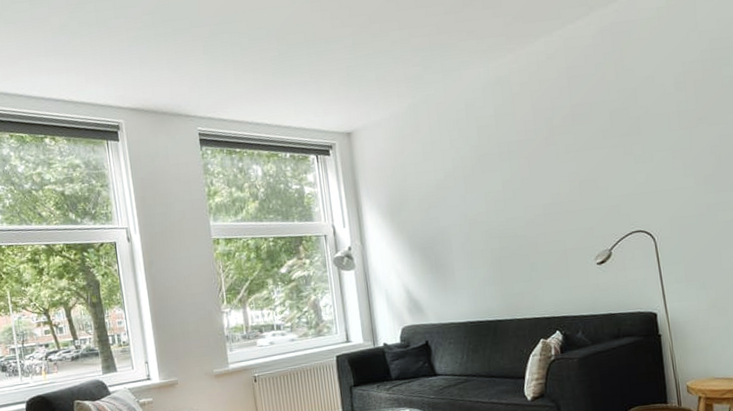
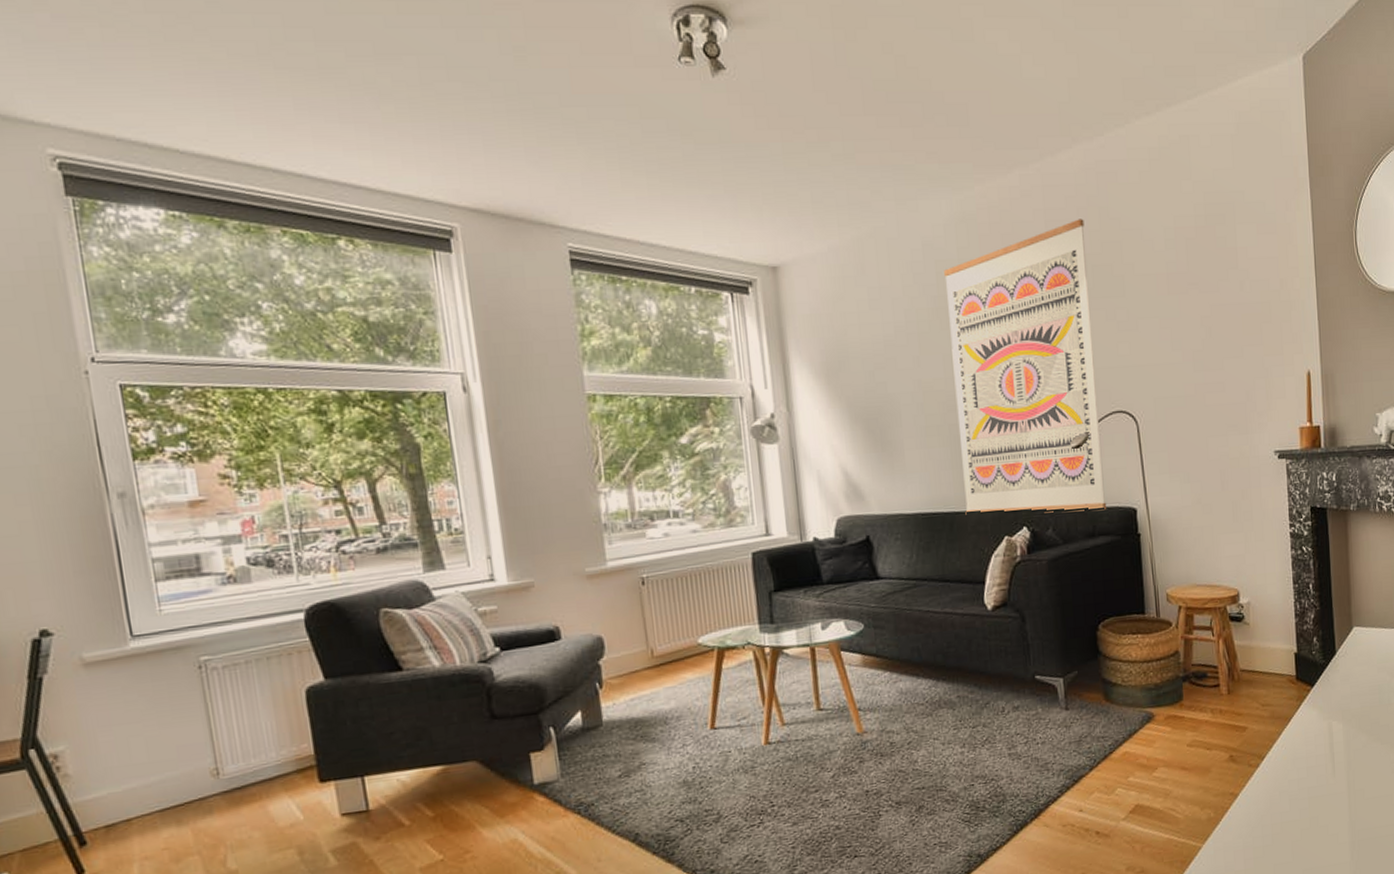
wall art: none [483,72,630,322] -> present [944,219,1107,515]

